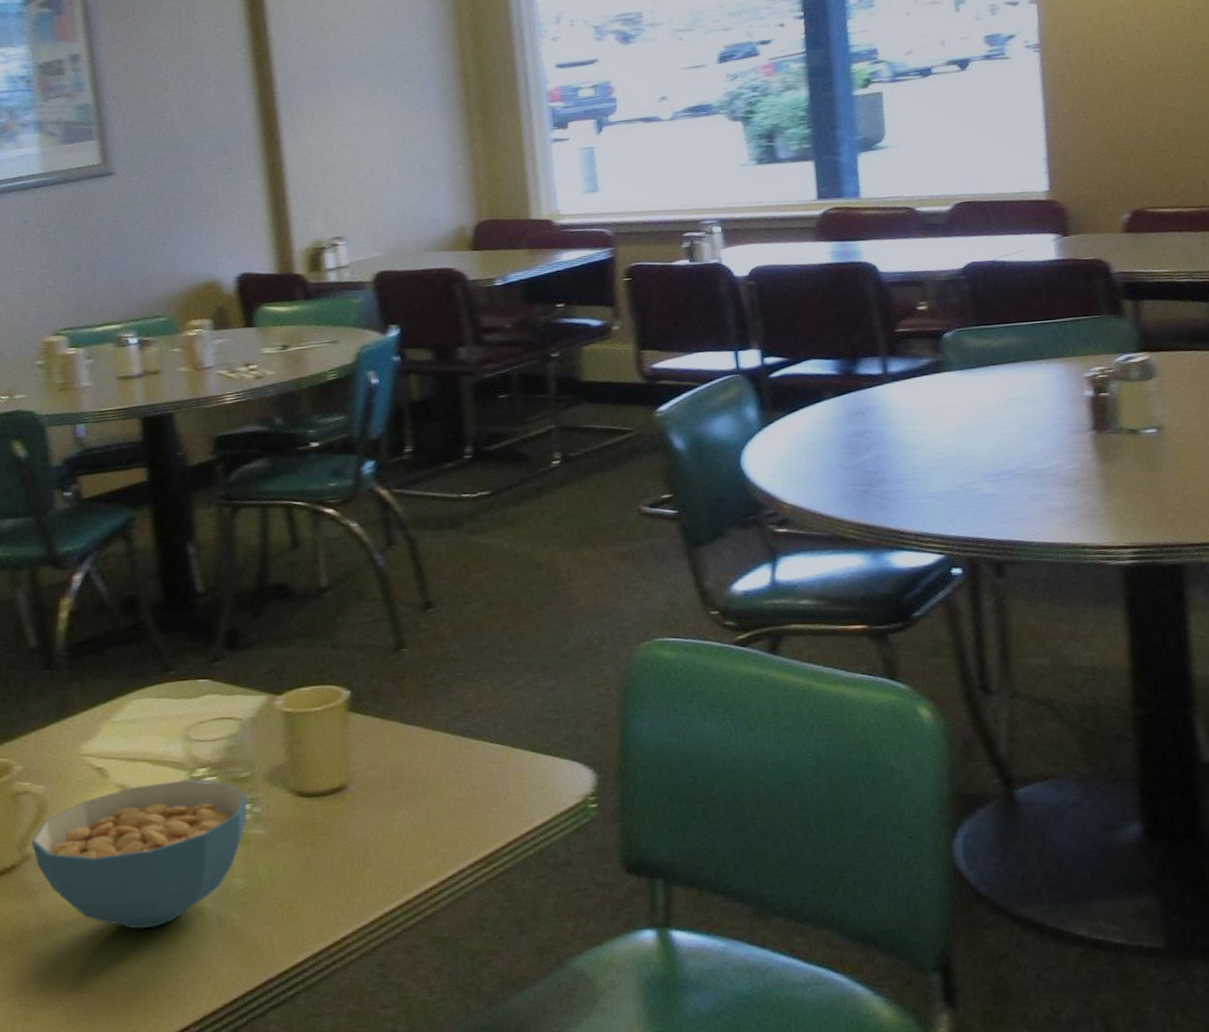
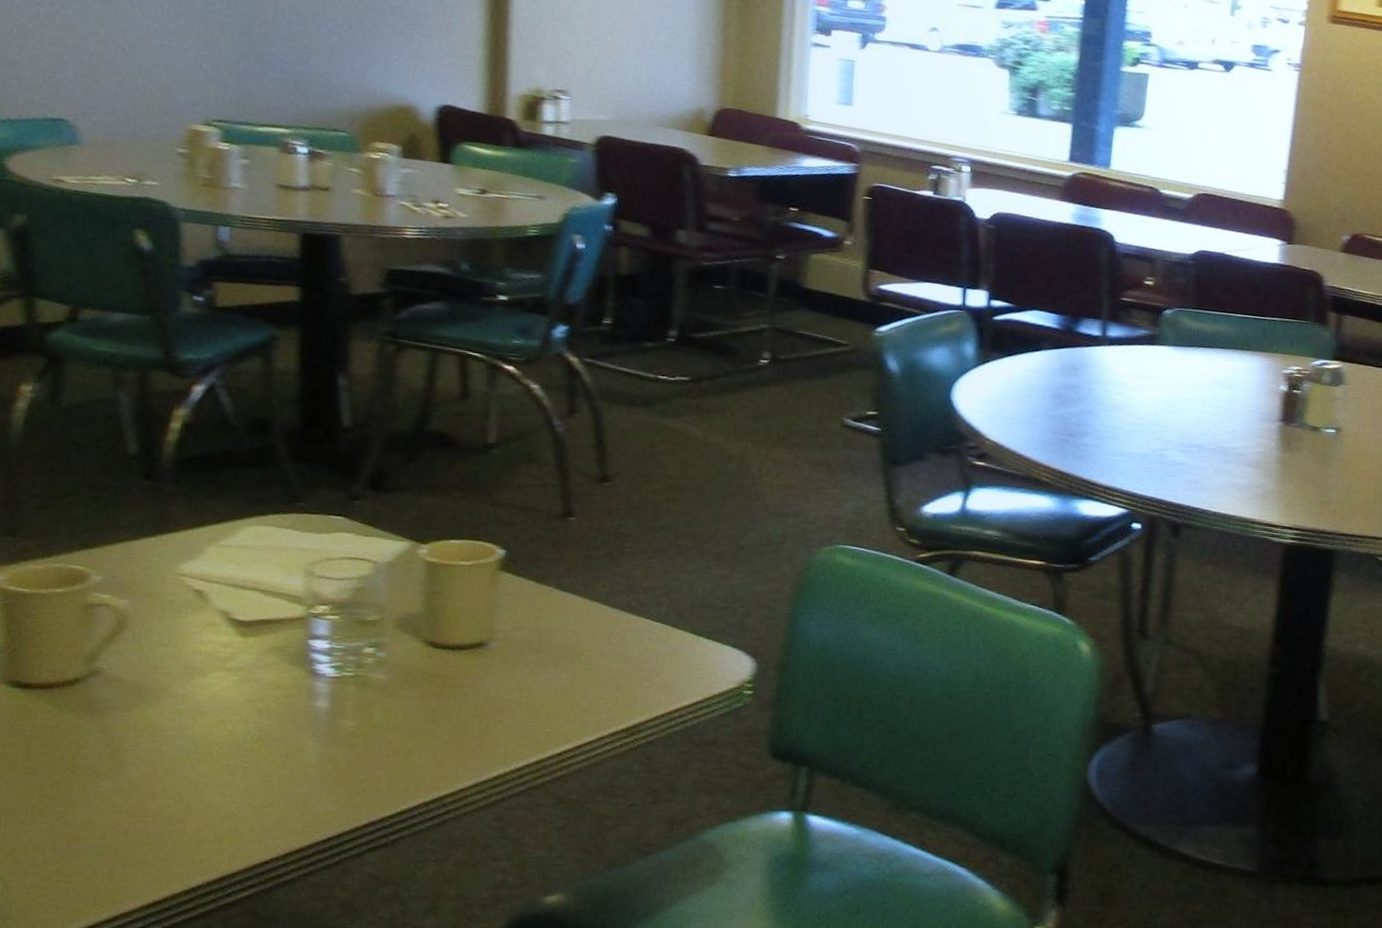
cereal bowl: present [31,780,248,929] -> none [102,613,372,759]

